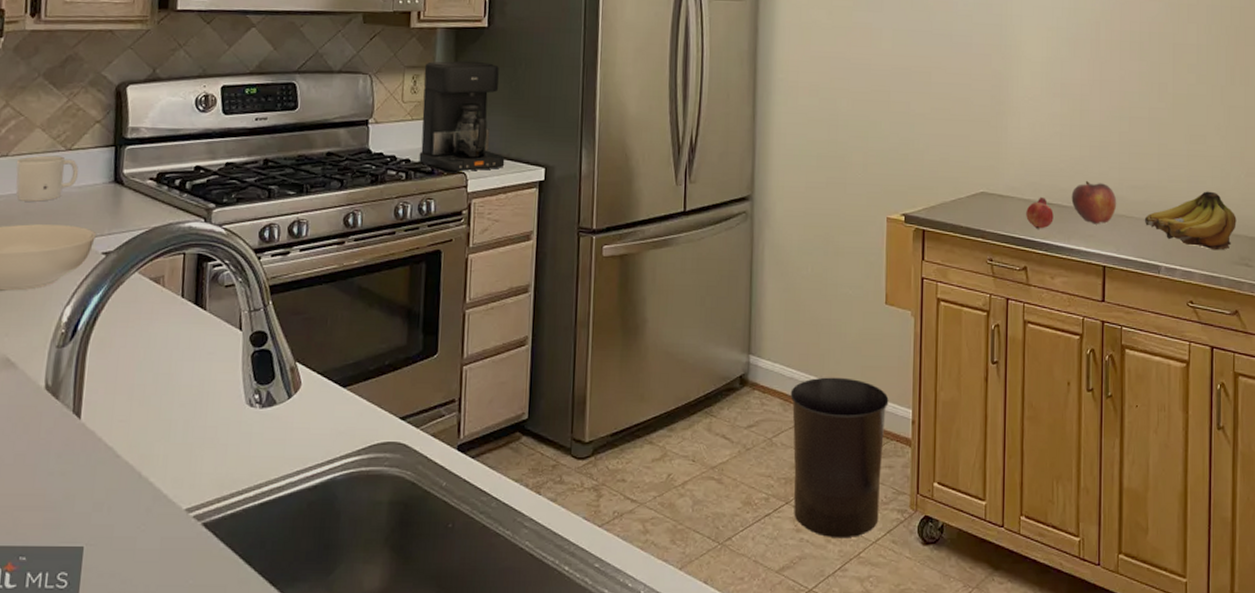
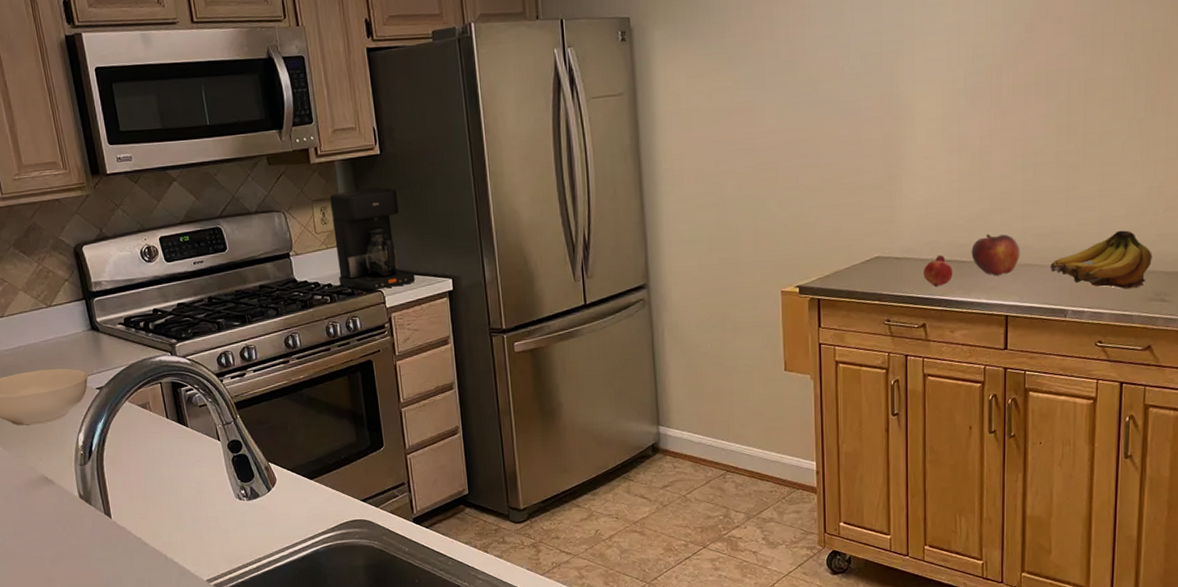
mug: present [15,155,79,202] -> none [11,312,62,353]
waste bin: present [790,377,889,539] -> none [700,439,793,573]

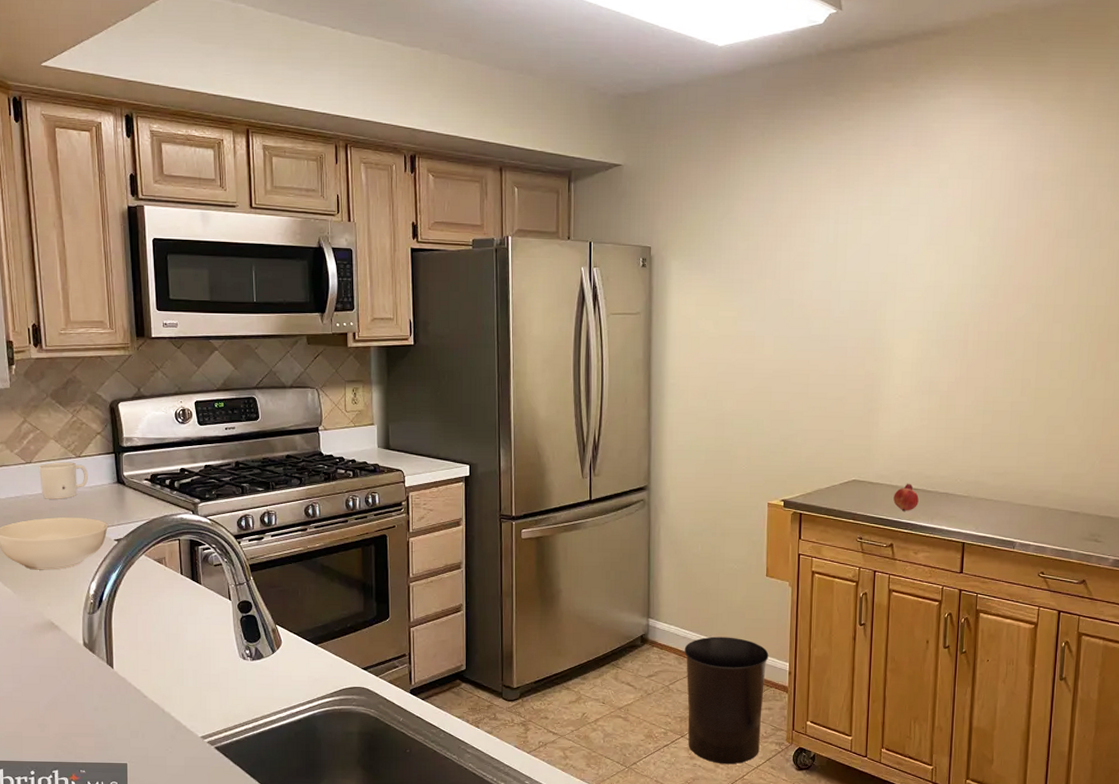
mug: none [11,312,62,353] -> present [38,462,89,499]
coffee maker: present [329,187,416,293] -> none [362,374,435,471]
waste bin: none [700,439,793,573] -> present [684,636,769,764]
fruit: present [971,233,1020,276] -> none [935,468,978,507]
fruit: present [1050,230,1152,289] -> none [1002,476,1089,528]

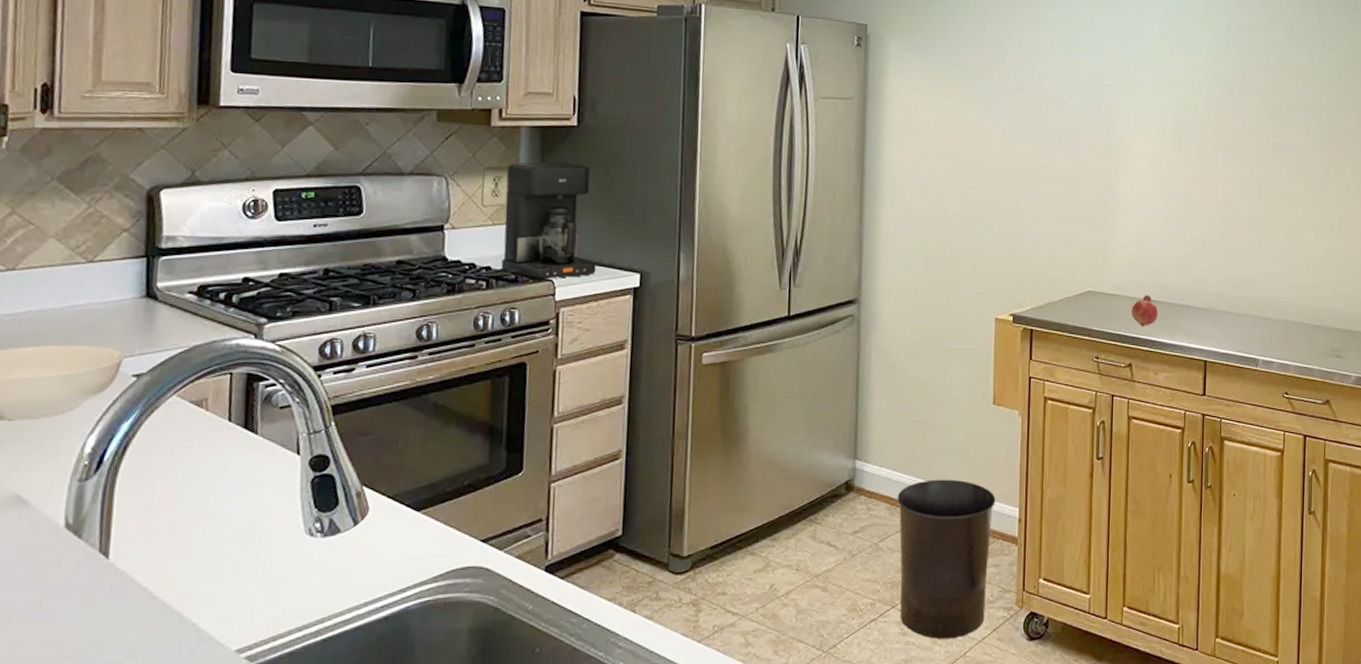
mug: present [38,462,89,499] -> none [25,268,103,320]
coffee maker: none [362,374,435,471] -> present [501,161,597,281]

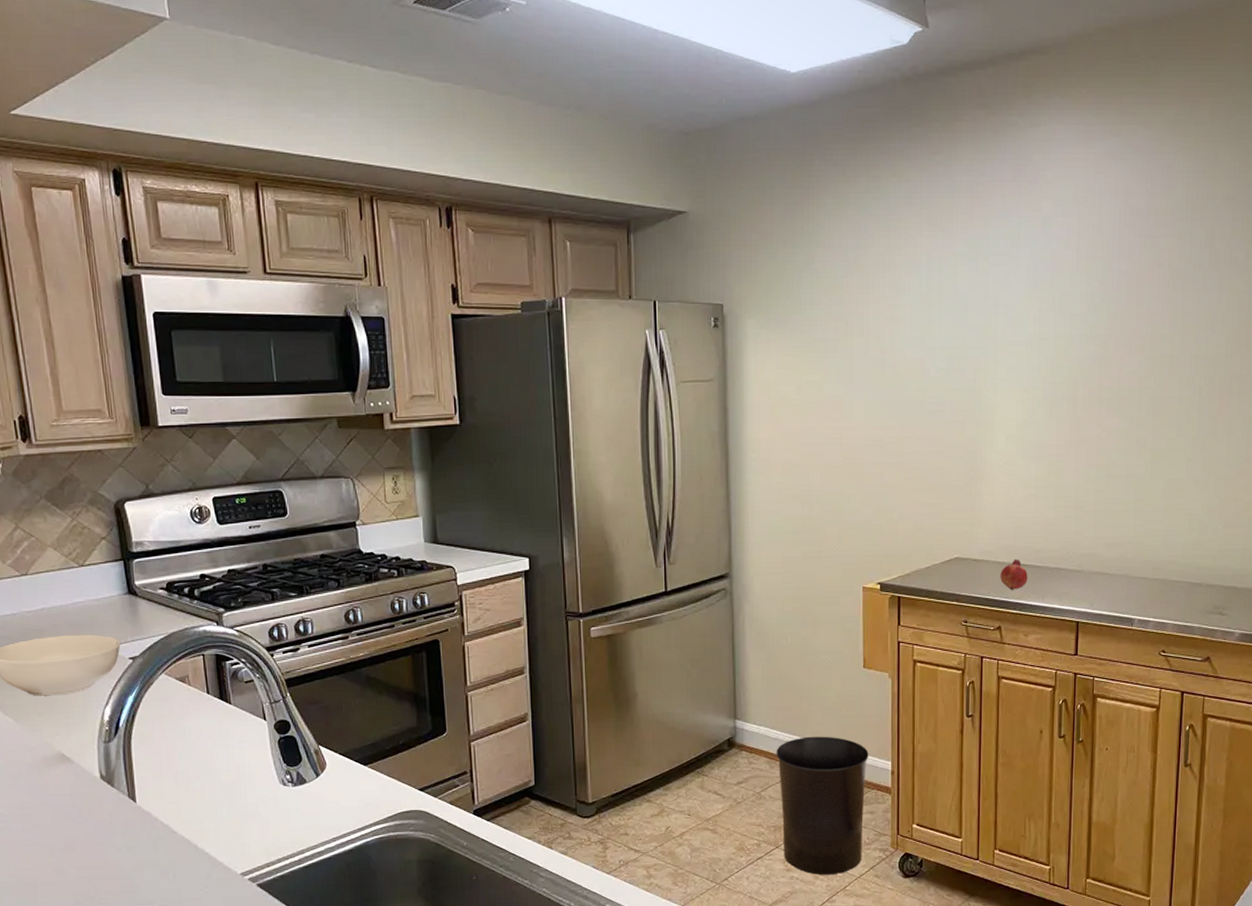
coffee maker: present [501,161,597,281] -> none [403,458,490,568]

